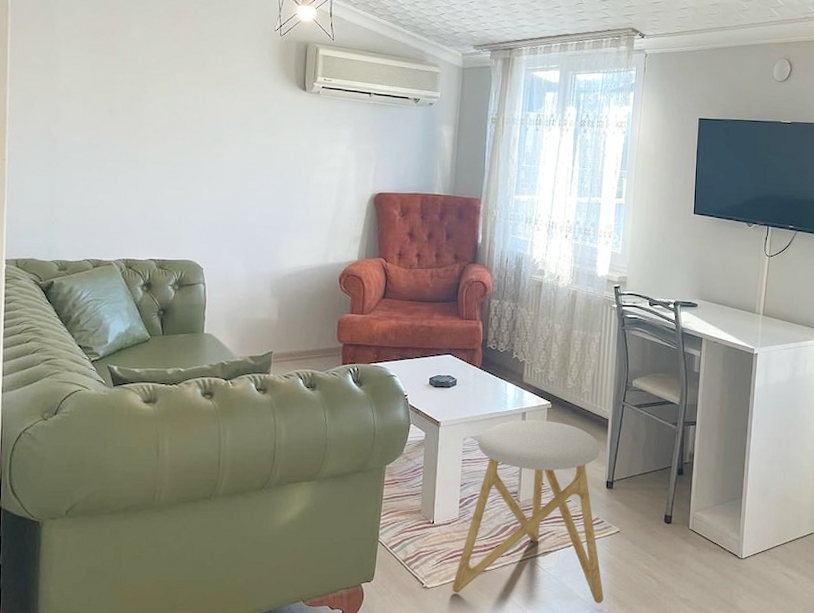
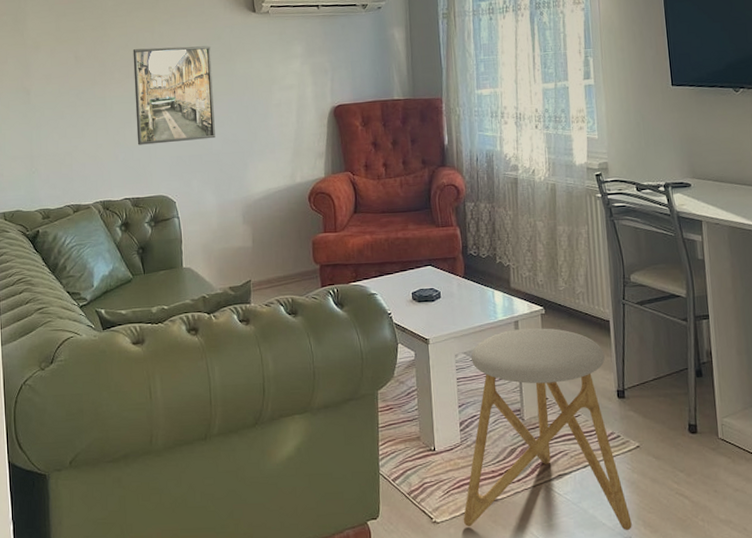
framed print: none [168,111,256,210] -> present [133,45,215,145]

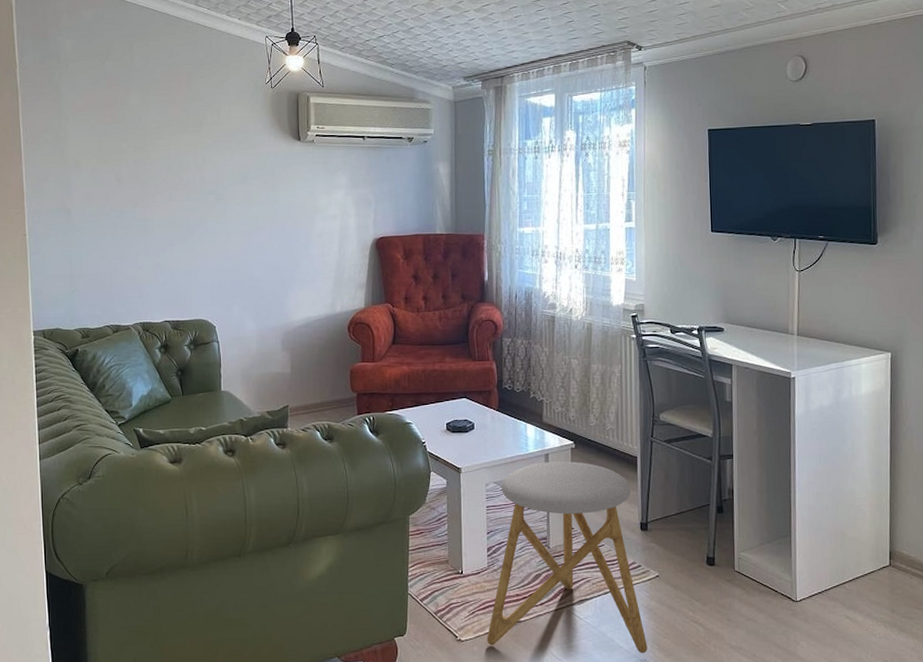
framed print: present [133,45,215,145] -> none [175,172,257,269]

